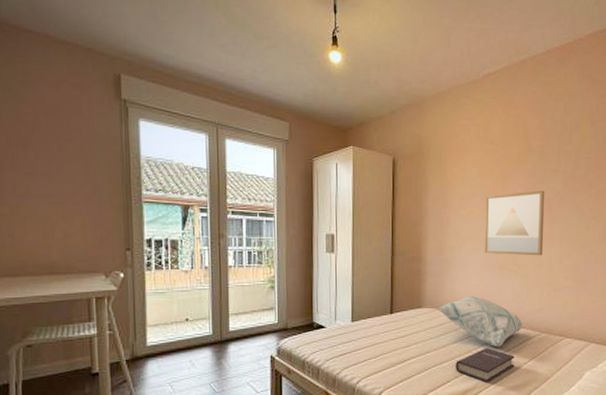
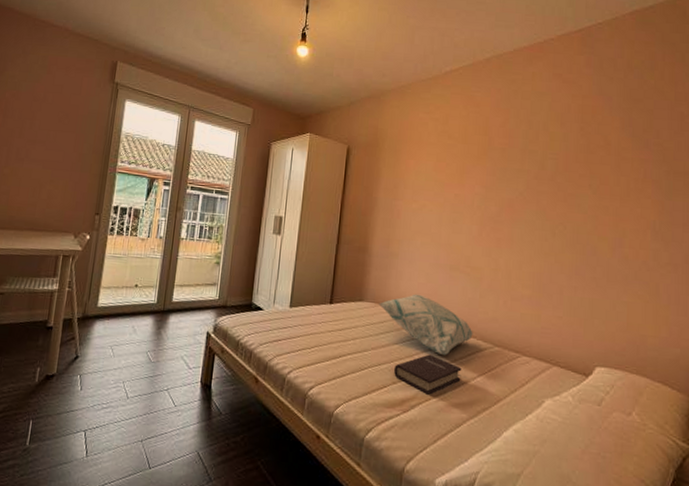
wall art: present [485,190,545,256] -> none [435,189,506,260]

